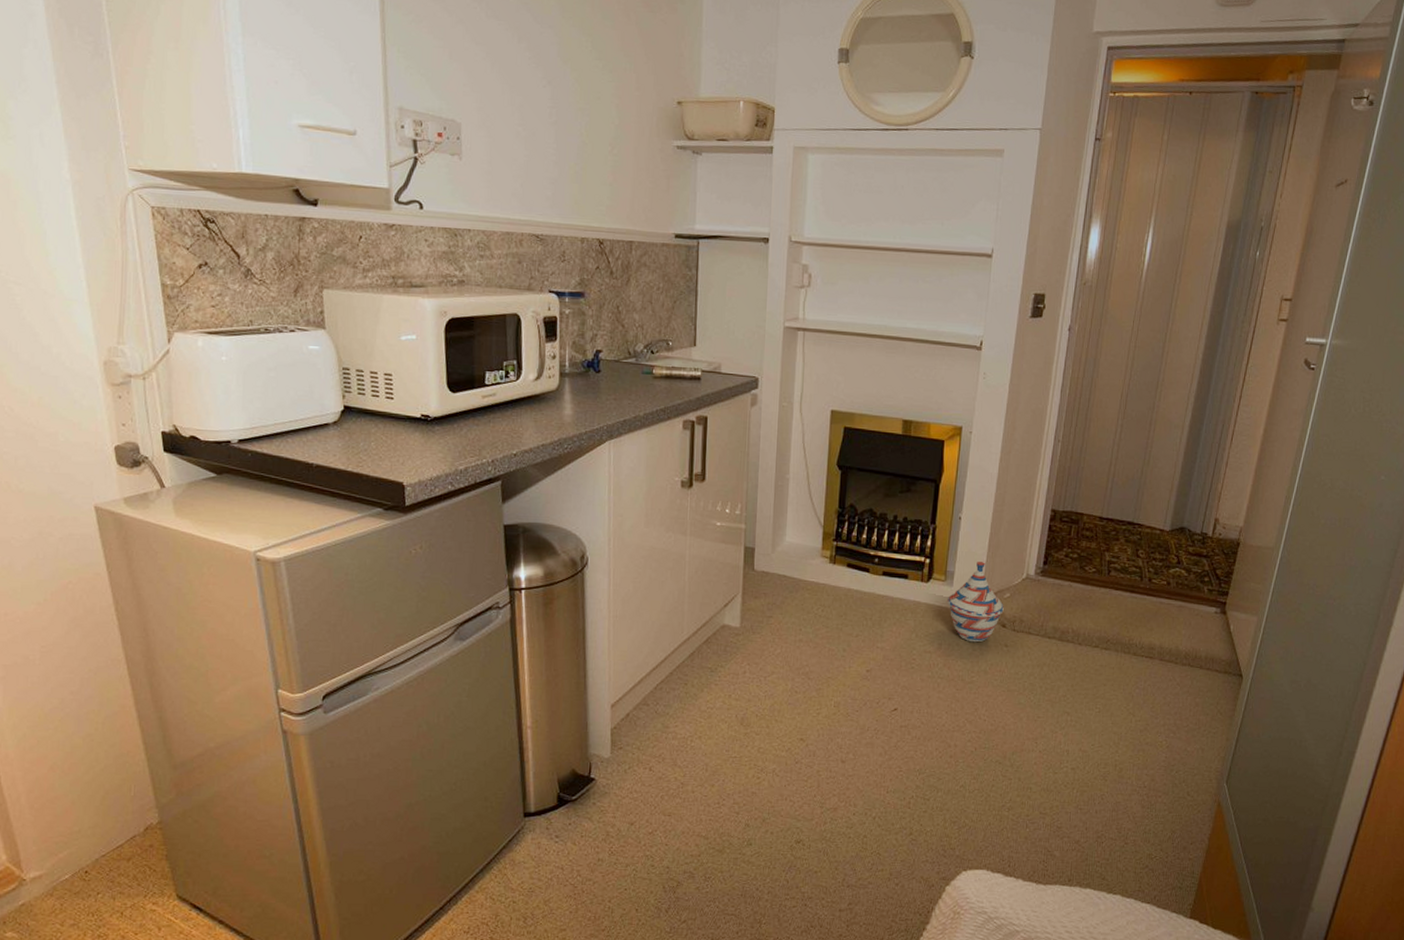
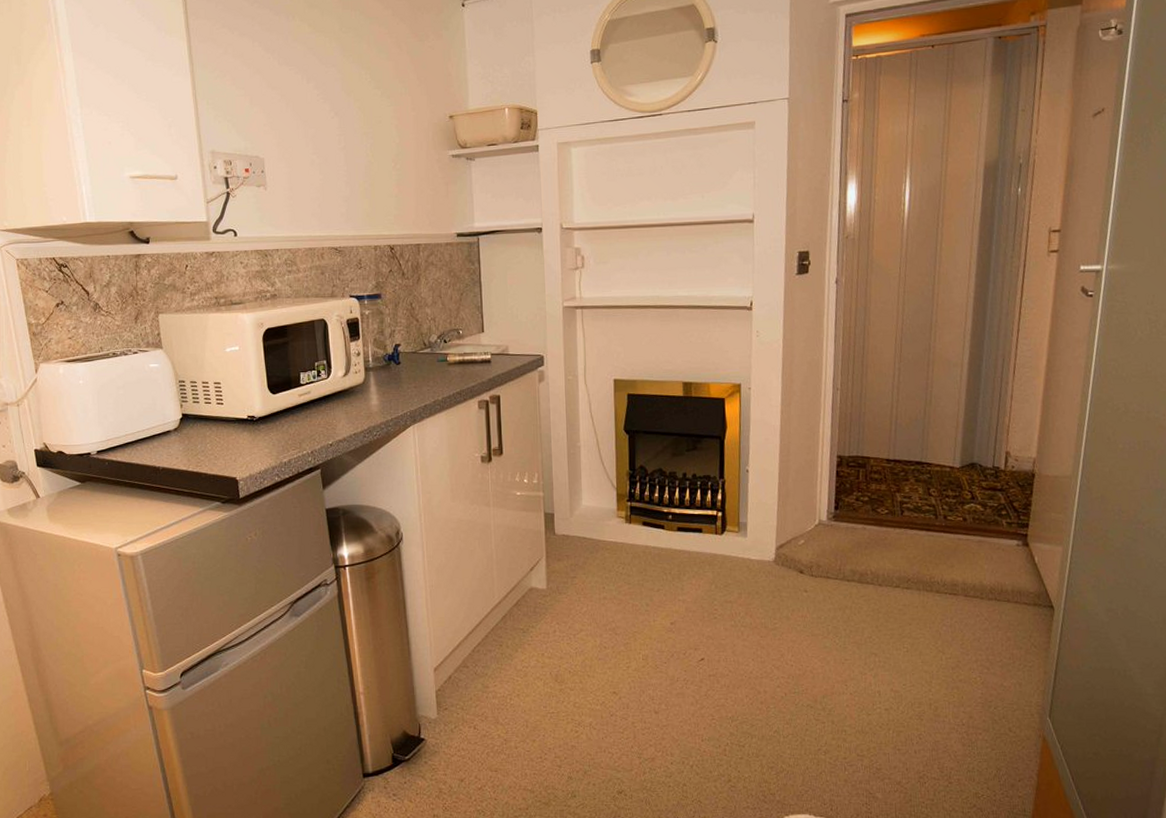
woven basket: present [947,562,1004,643] -> none [742,511,800,590]

